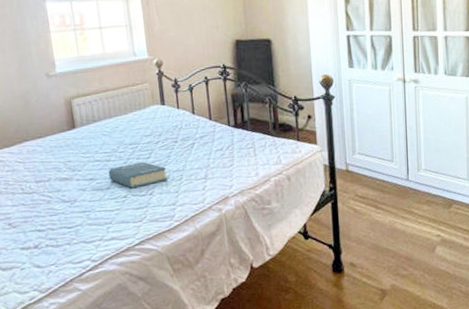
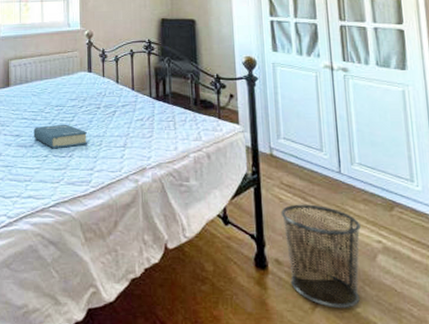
waste bin: none [355,211,423,296] -> present [281,204,361,308]

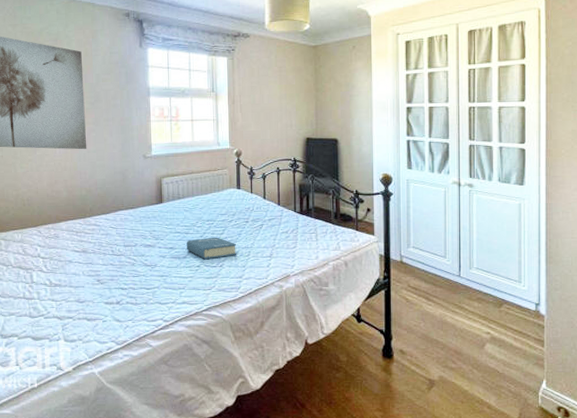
waste bin: present [281,204,361,308] -> none [407,303,473,387]

